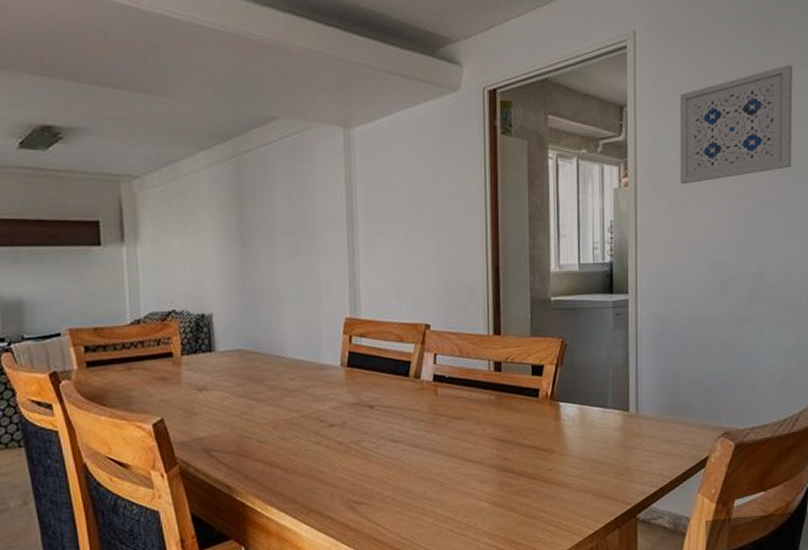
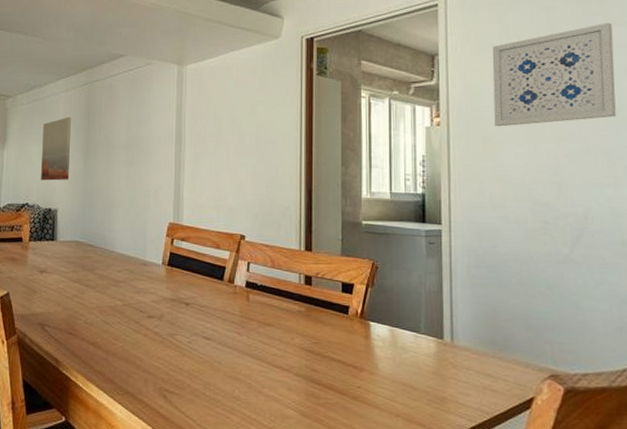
wall art: none [184,199,222,281] -> present [41,117,72,181]

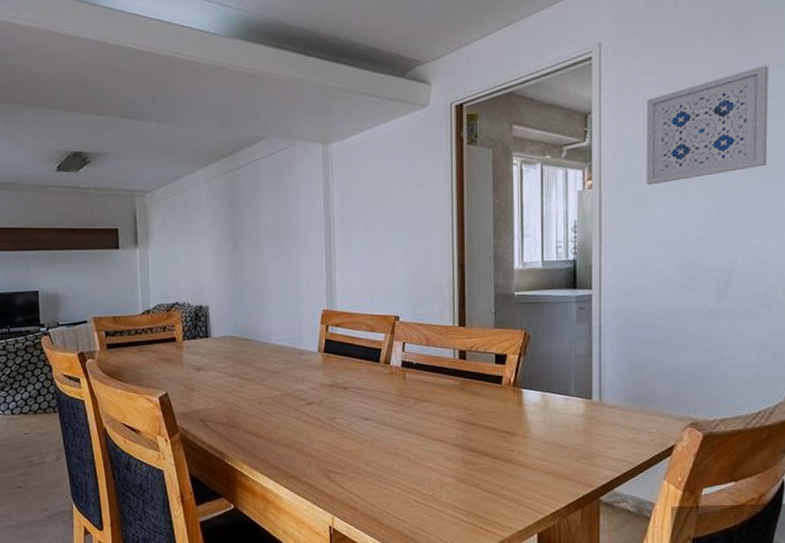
wall art: present [41,117,72,181] -> none [186,209,218,278]

